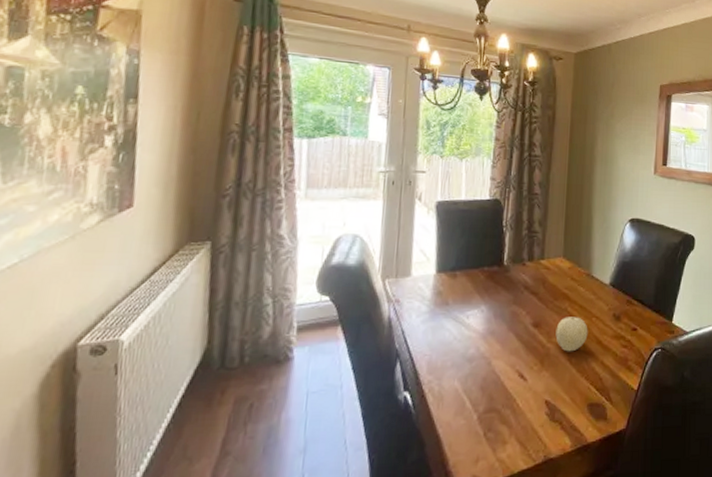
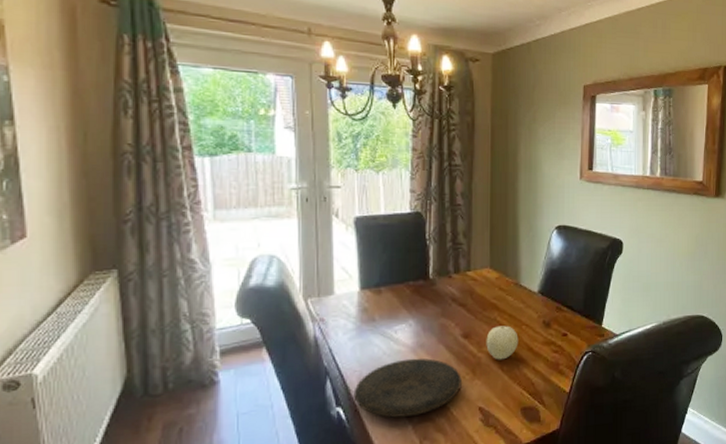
plate: none [422,345,530,406] -> present [353,358,462,418]

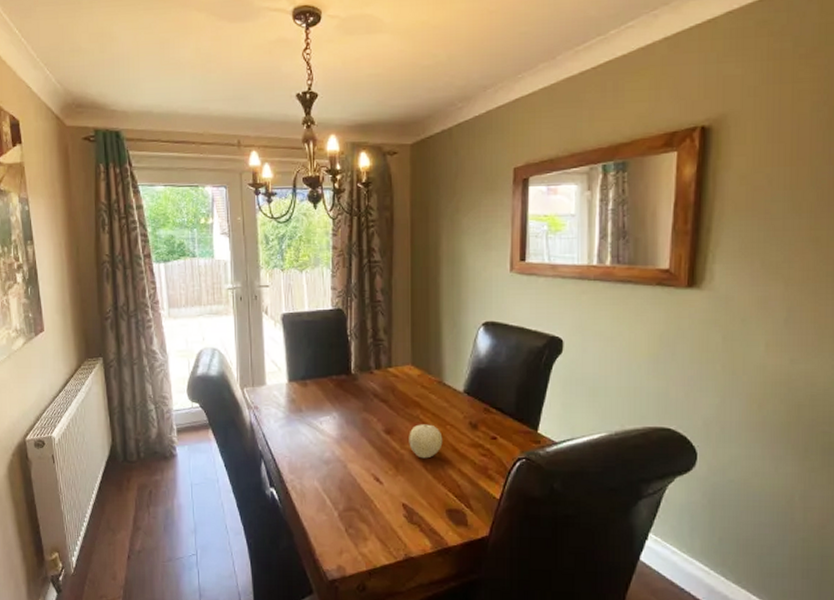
plate: present [353,358,462,418] -> none [285,449,385,504]

